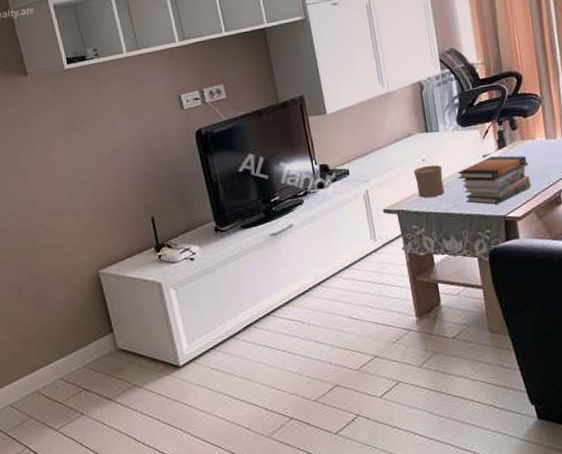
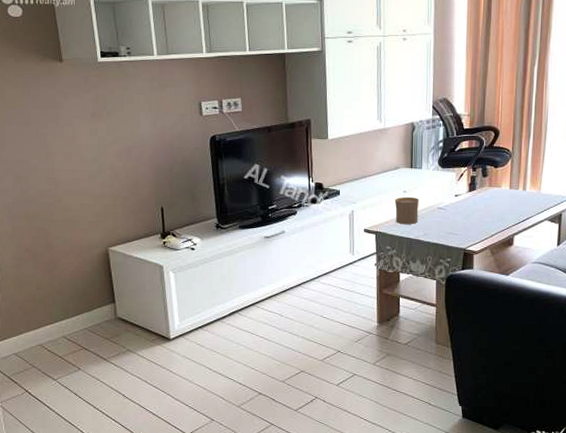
book stack: present [458,155,531,205] -> none [432,197,492,238]

